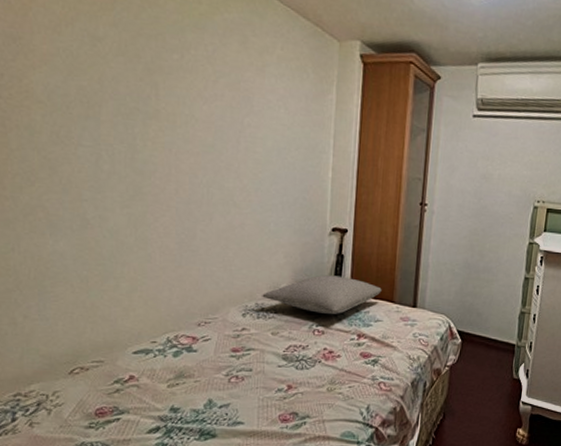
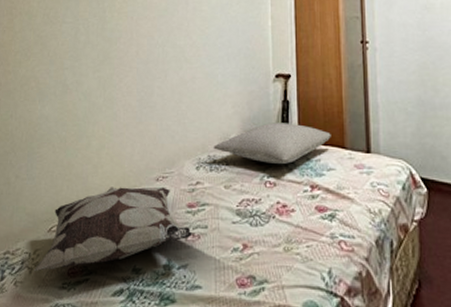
decorative pillow: none [53,330,236,412] -> present [33,187,192,271]

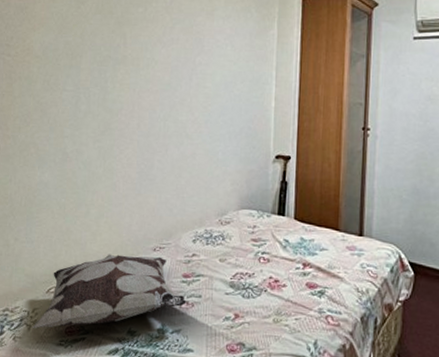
pillow: present [214,122,331,164] -> none [211,202,326,242]

